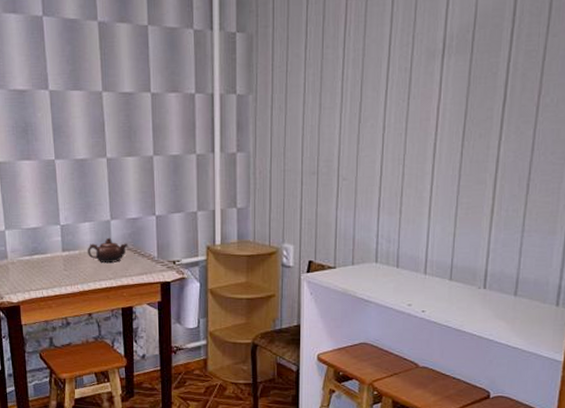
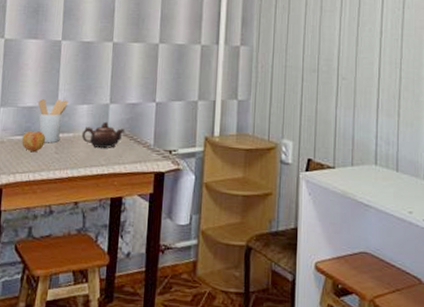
fruit: none [31,251,54,271] -> present [22,131,46,153]
utensil holder: none [40,218,70,262] -> present [38,98,69,143]

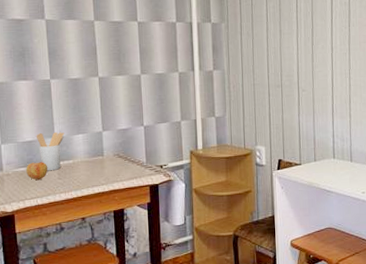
teapot: present [81,121,124,148] -> none [80,147,119,170]

